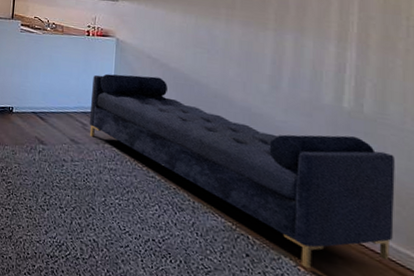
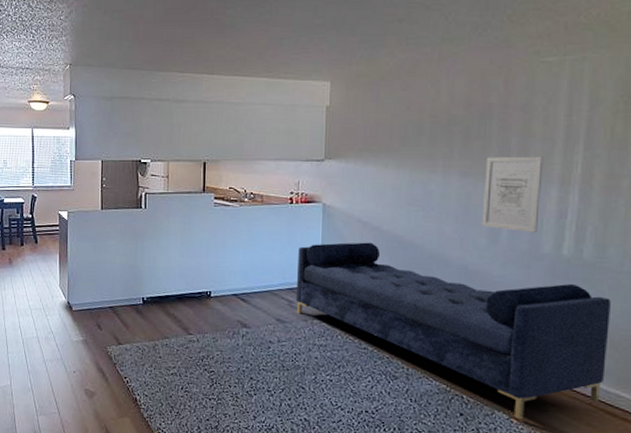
wall art: none [263,10,321,84] -> present [481,156,544,233]

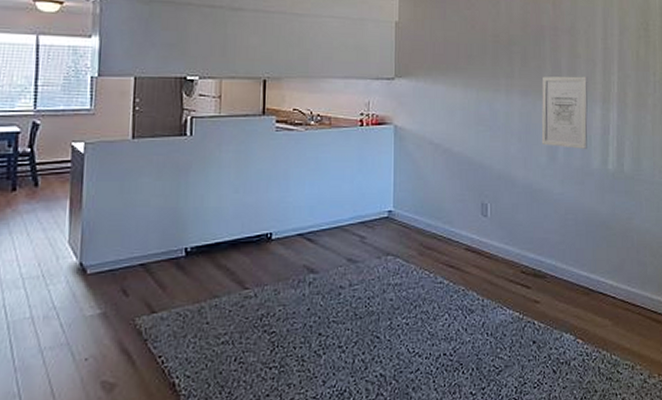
sofa: present [295,242,611,420] -> none [368,165,649,339]

